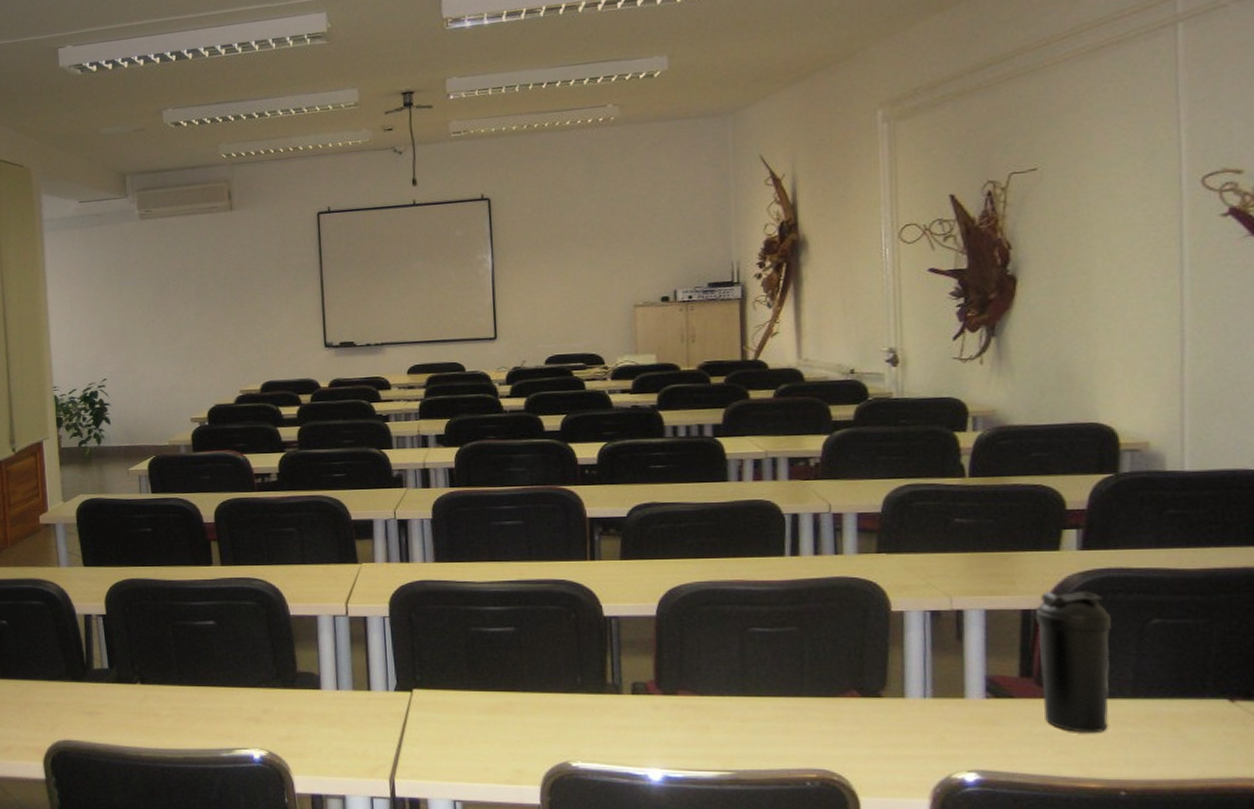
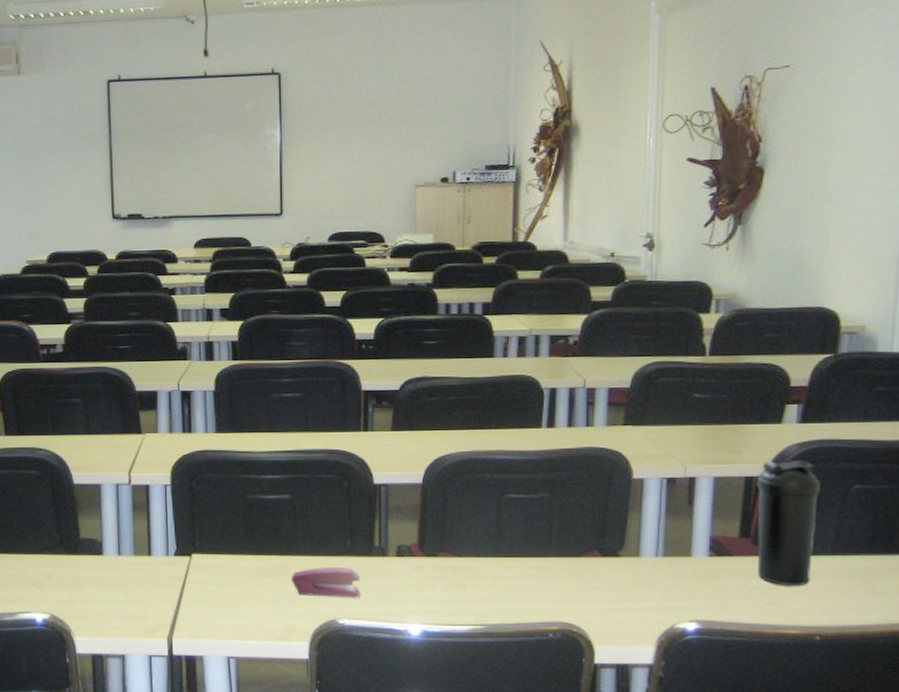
stapler: none [518,704,594,739] -> present [290,566,361,598]

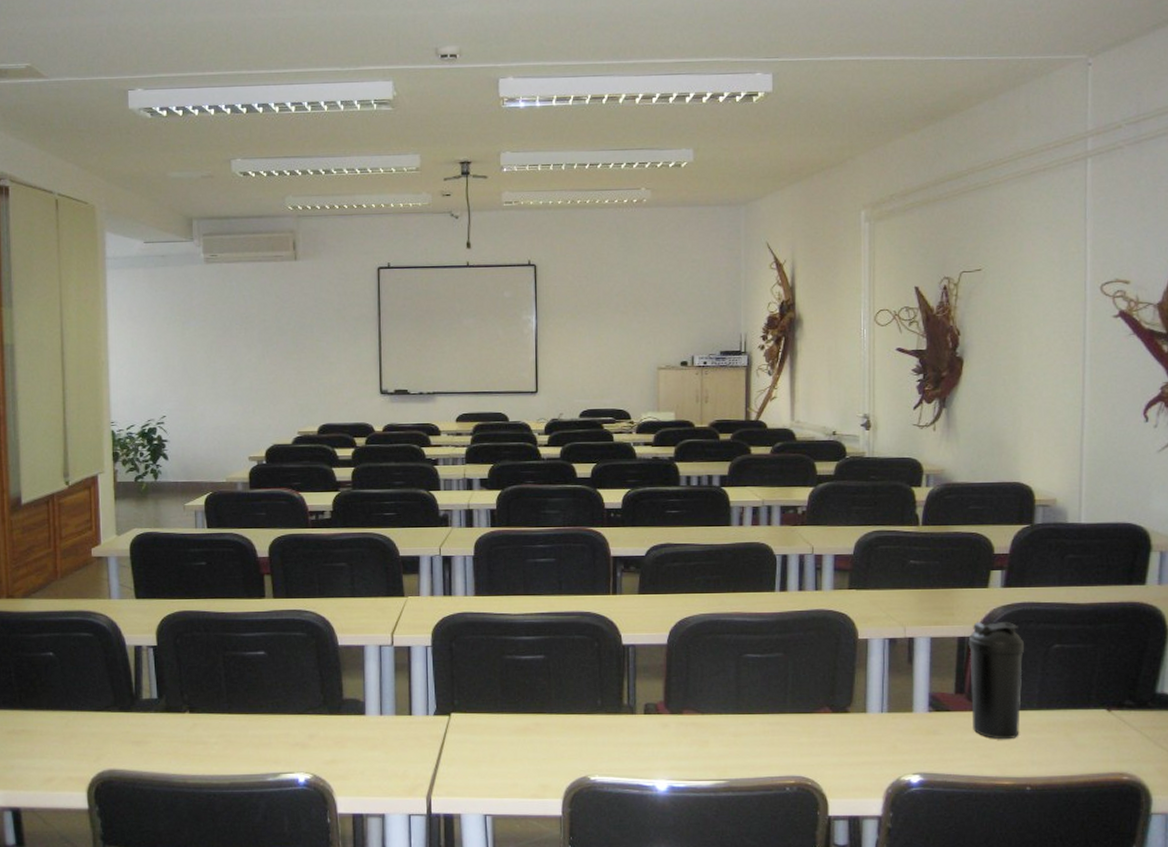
stapler: present [290,566,361,598] -> none [544,724,611,755]

